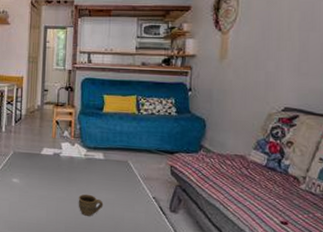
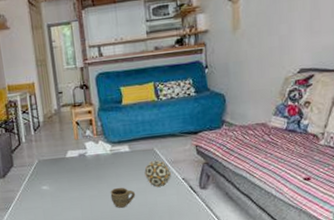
decorative ball: none [115,173,142,202] -> present [144,160,171,187]

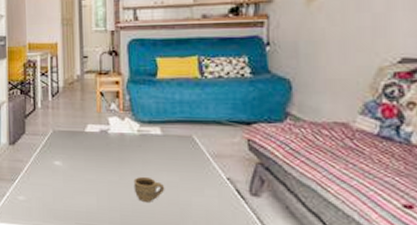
decorative ball: present [144,160,171,187] -> none [178,151,212,184]

